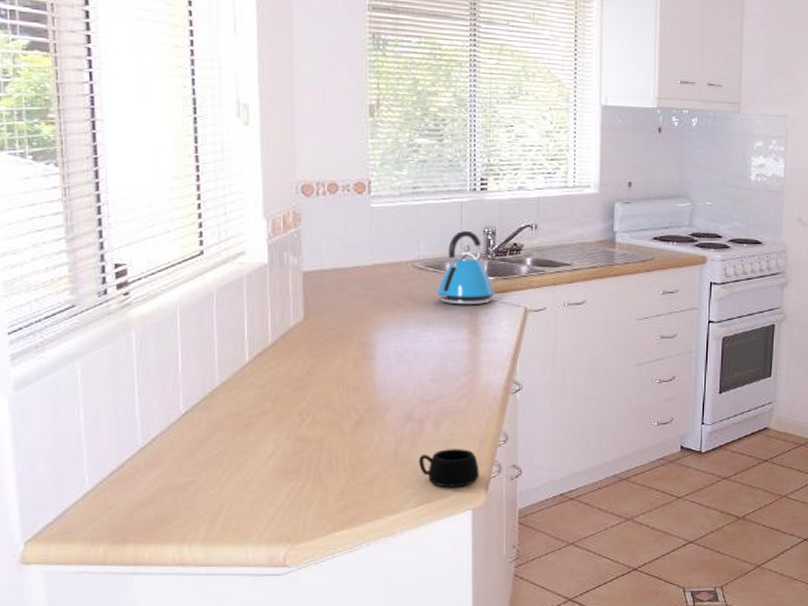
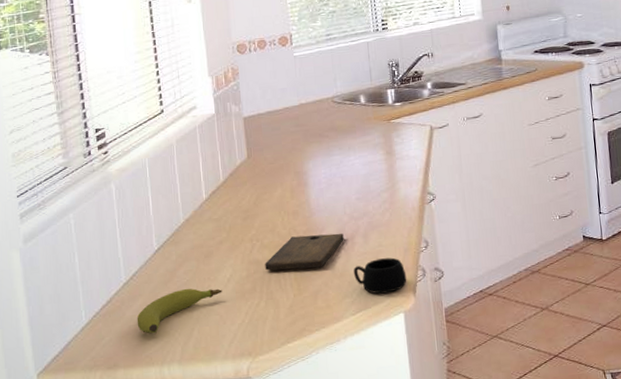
fruit: none [153,461,261,508] -> present [136,288,222,334]
cutting board: none [315,415,411,452] -> present [265,233,344,271]
kettle: present [436,230,495,305] -> none [354,65,404,130]

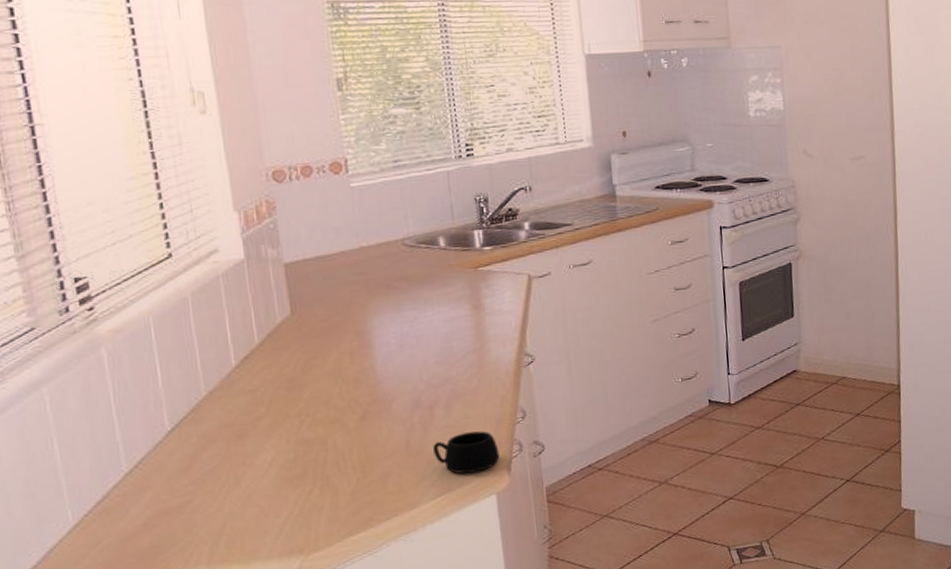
fruit: present [136,288,222,334] -> none [145,475,262,534]
cutting board: present [265,233,344,271] -> none [318,404,421,451]

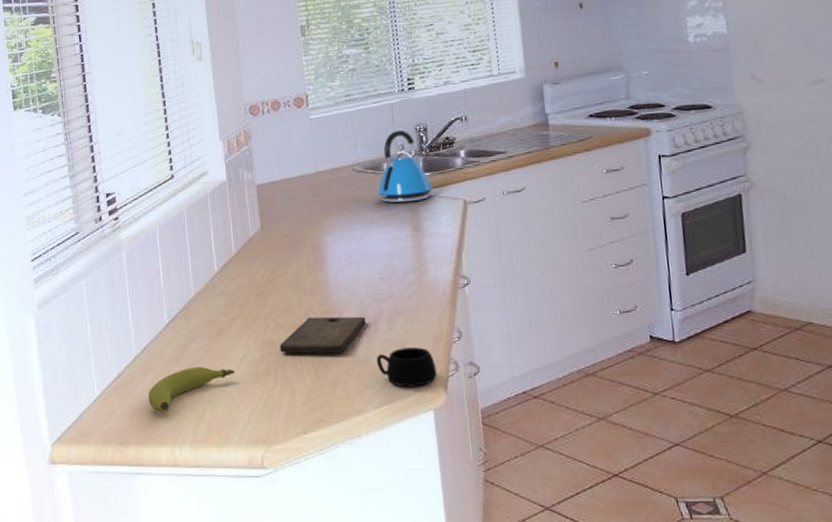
fruit: none [145,475,262,534] -> present [148,366,235,412]
cutting board: none [318,404,421,451] -> present [280,316,366,354]
kettle: none [431,200,495,280] -> present [377,129,433,203]

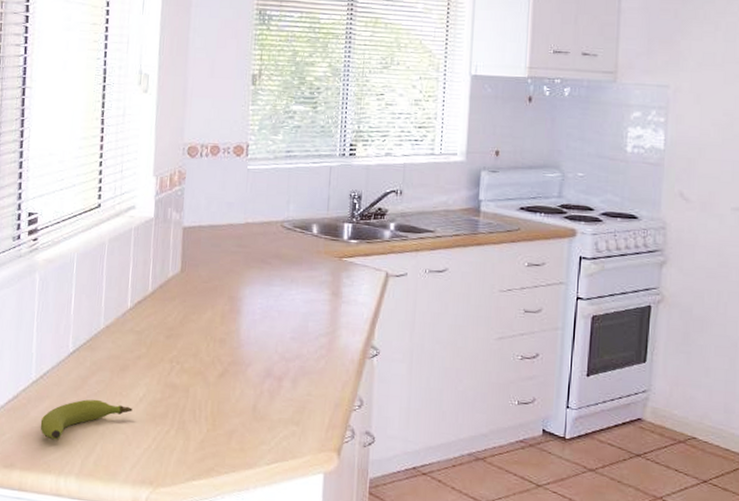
cutting board: present [280,316,366,354] -> none [181,366,271,406]
kettle: present [377,129,433,203] -> none [302,193,358,267]
mug: present [377,347,437,387] -> none [275,408,333,449]

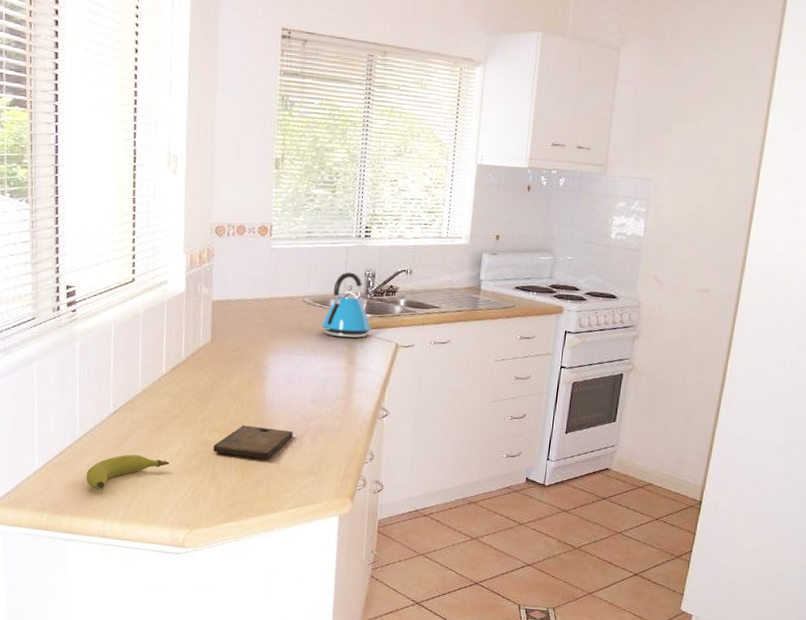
cutting board: none [181,366,271,406] -> present [213,425,293,459]
kettle: none [302,193,358,267] -> present [321,271,372,338]

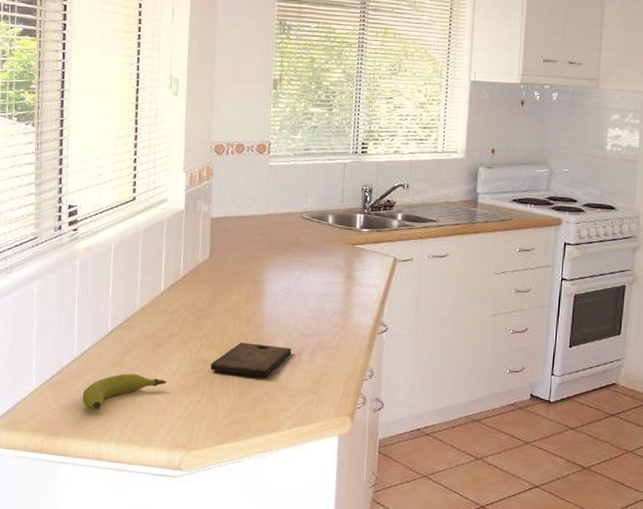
kettle: present [321,271,372,338] -> none [319,187,369,253]

